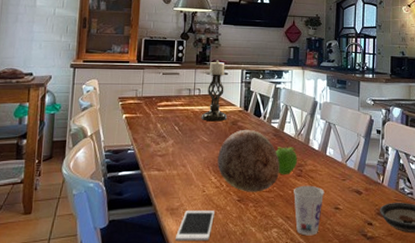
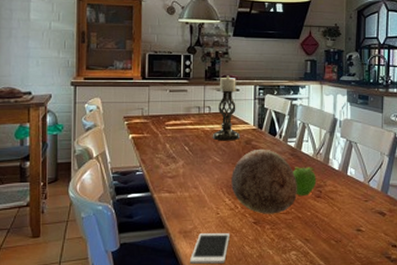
cup: present [294,185,325,236] -> none [313,206,346,258]

